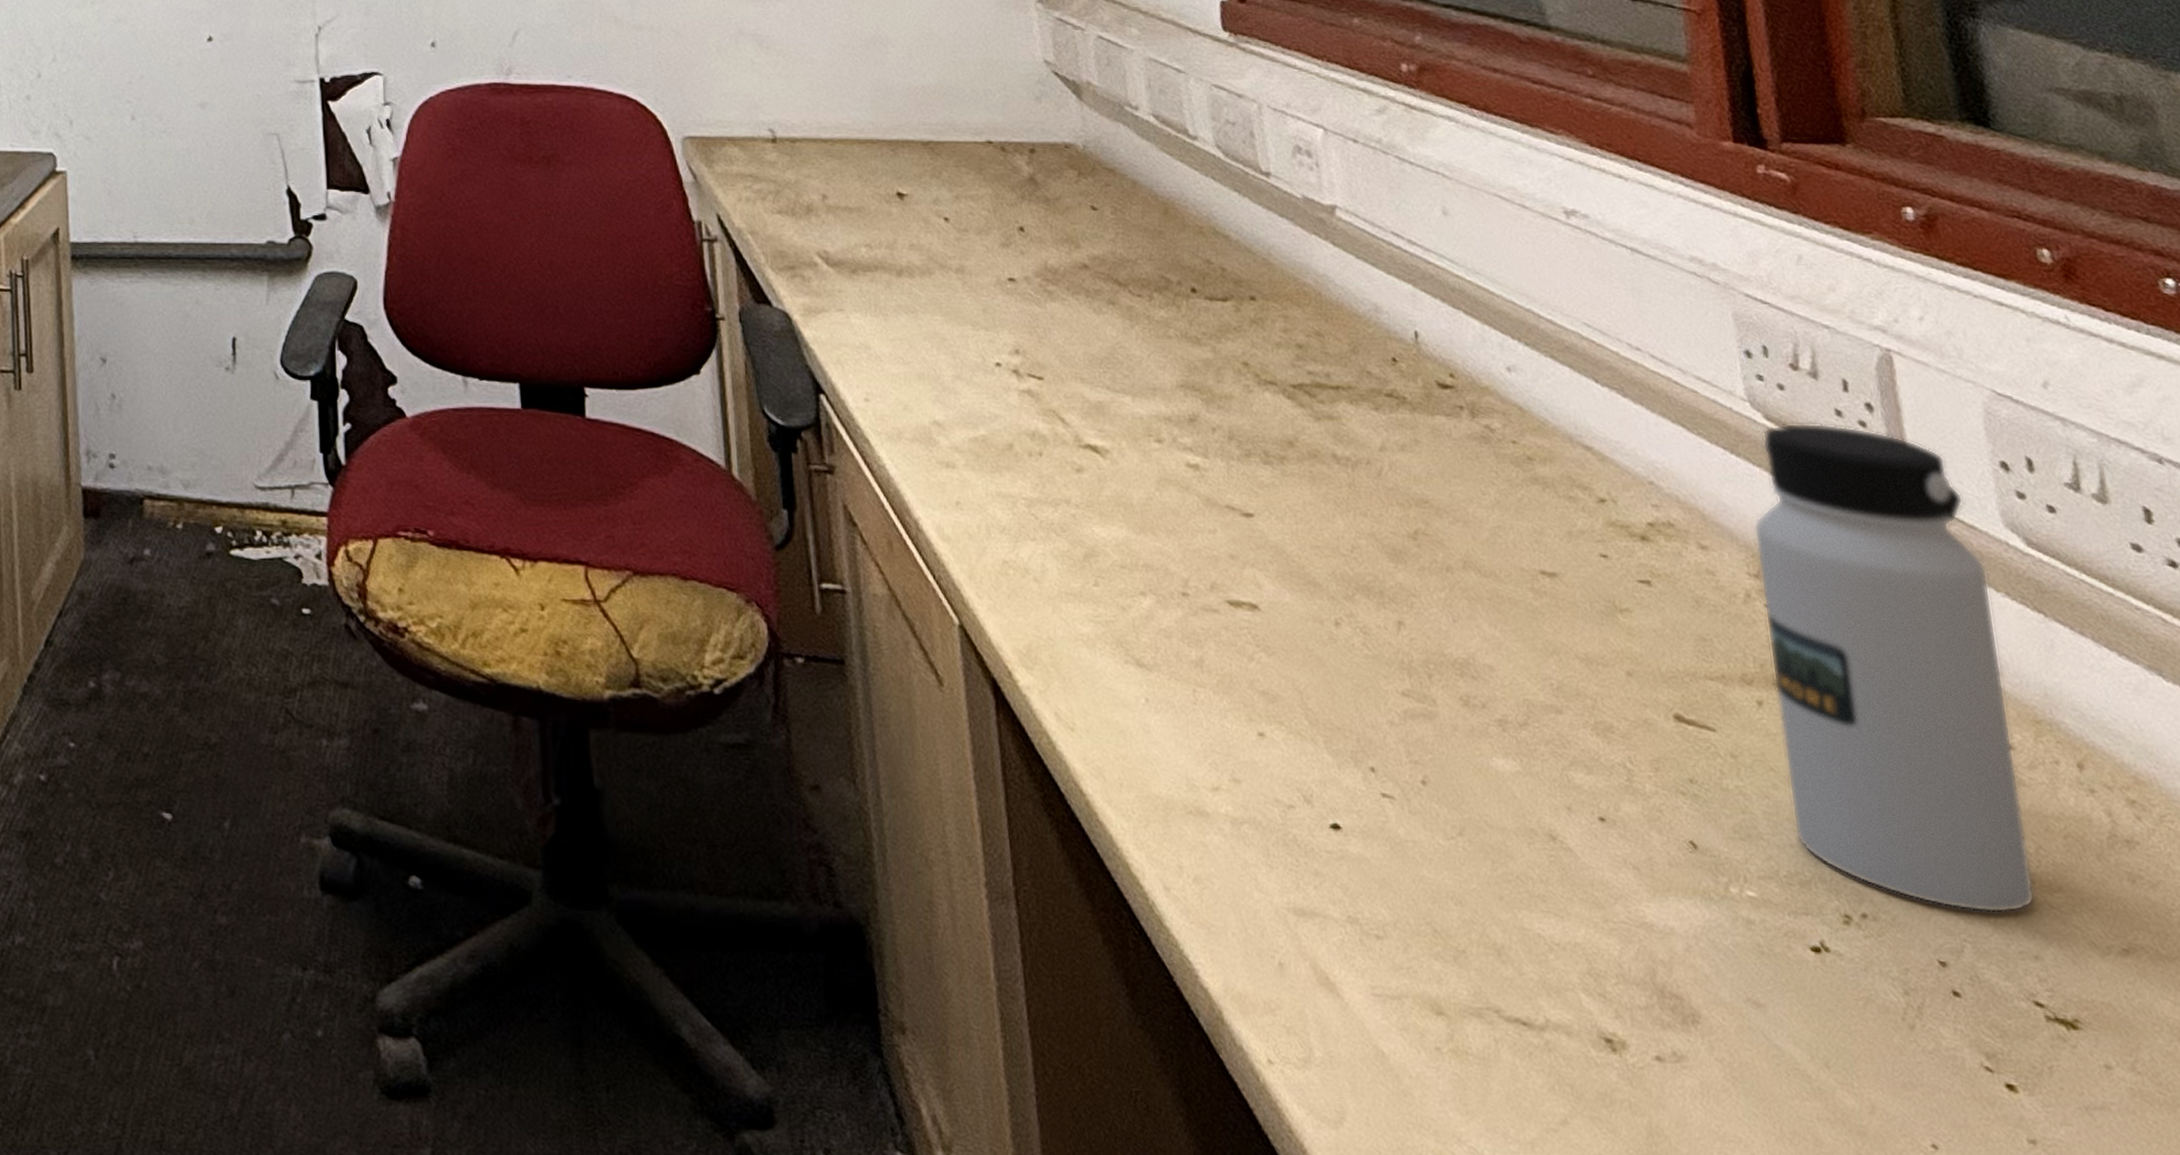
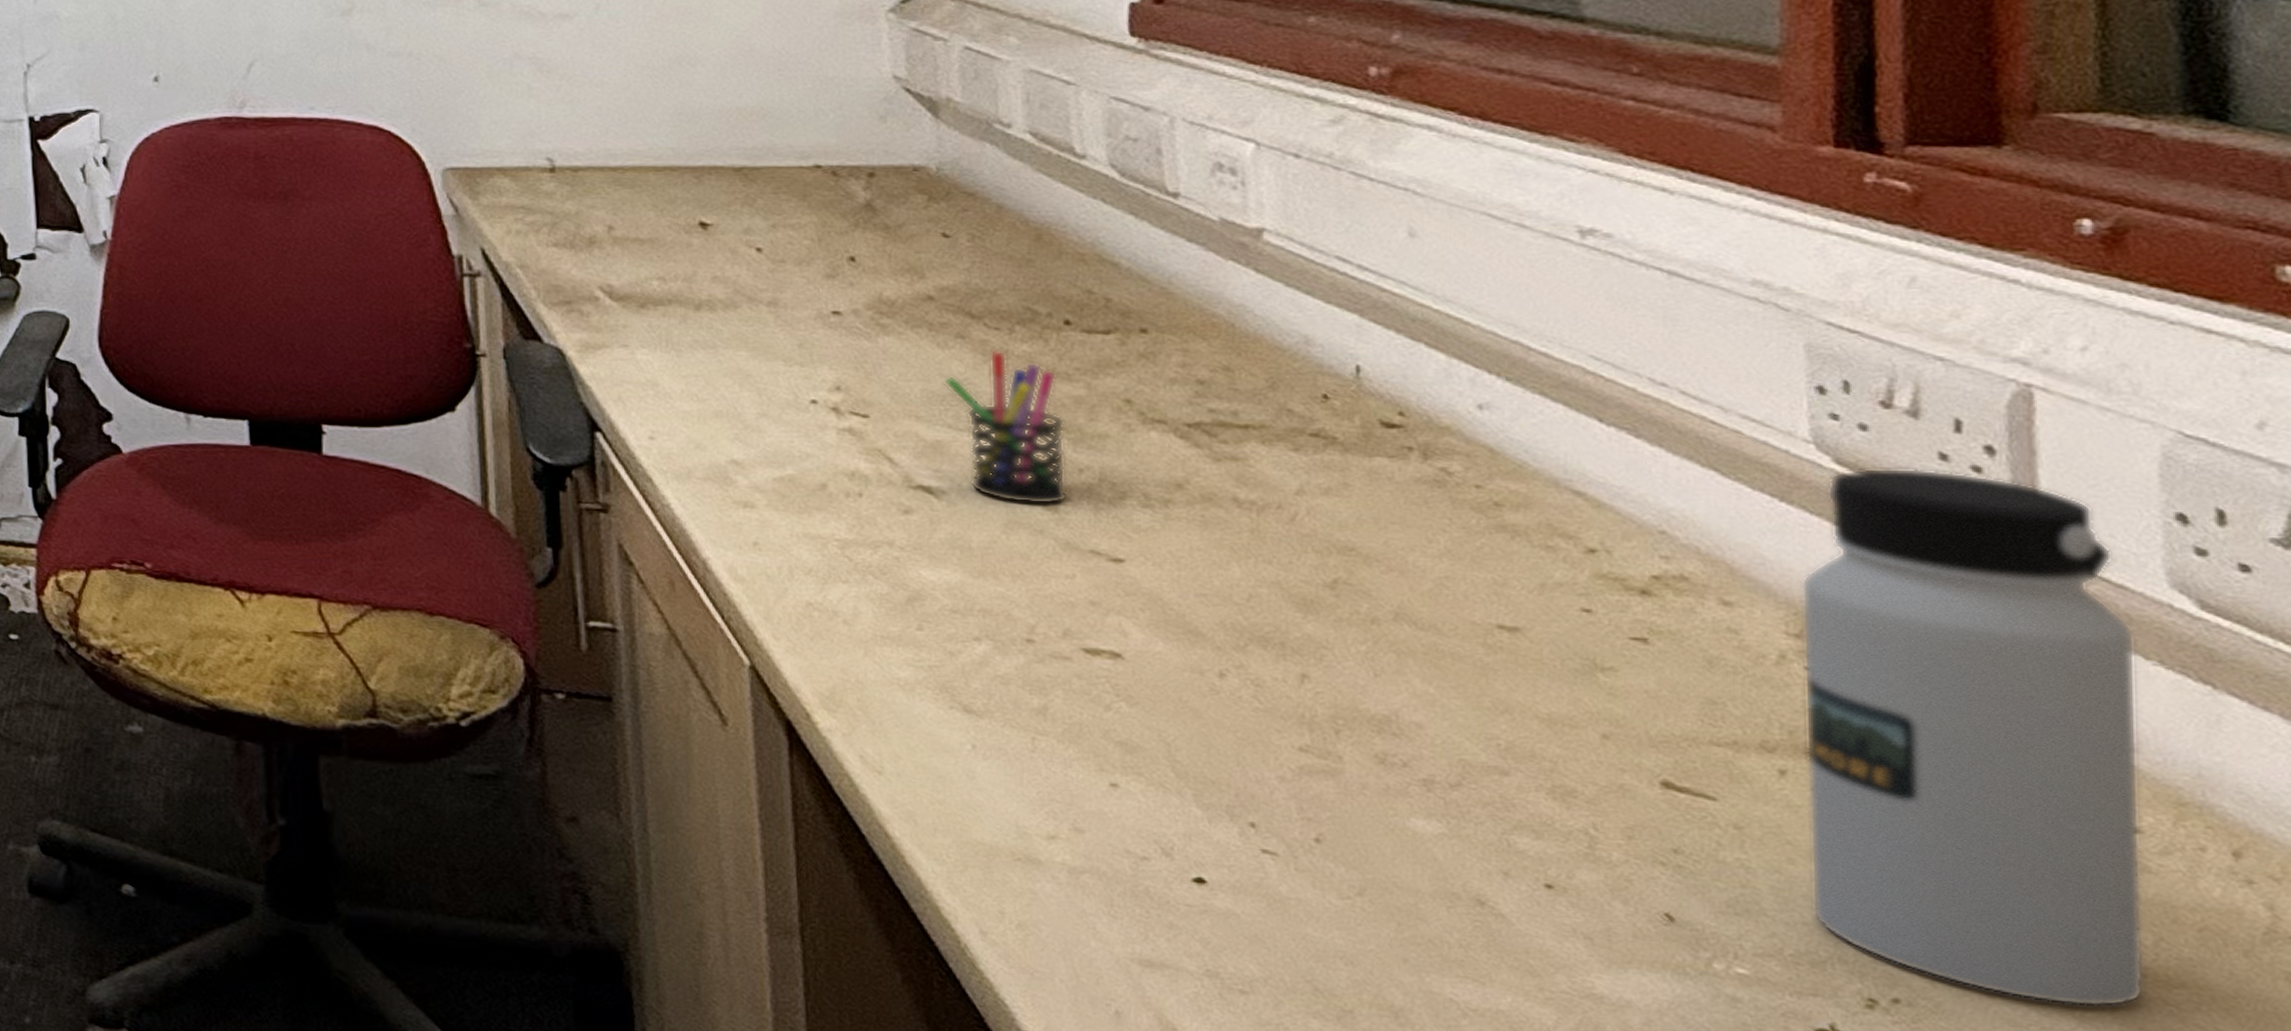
pen holder: none [1101,316,1206,463] -> present [944,350,1068,505]

